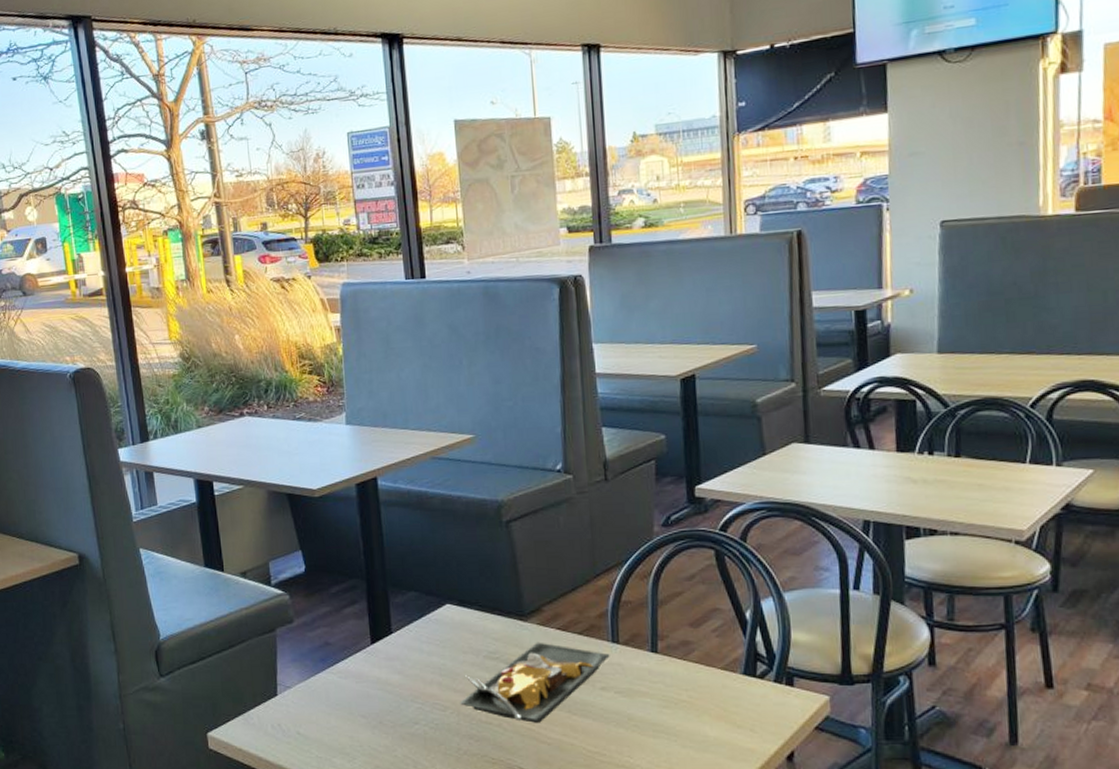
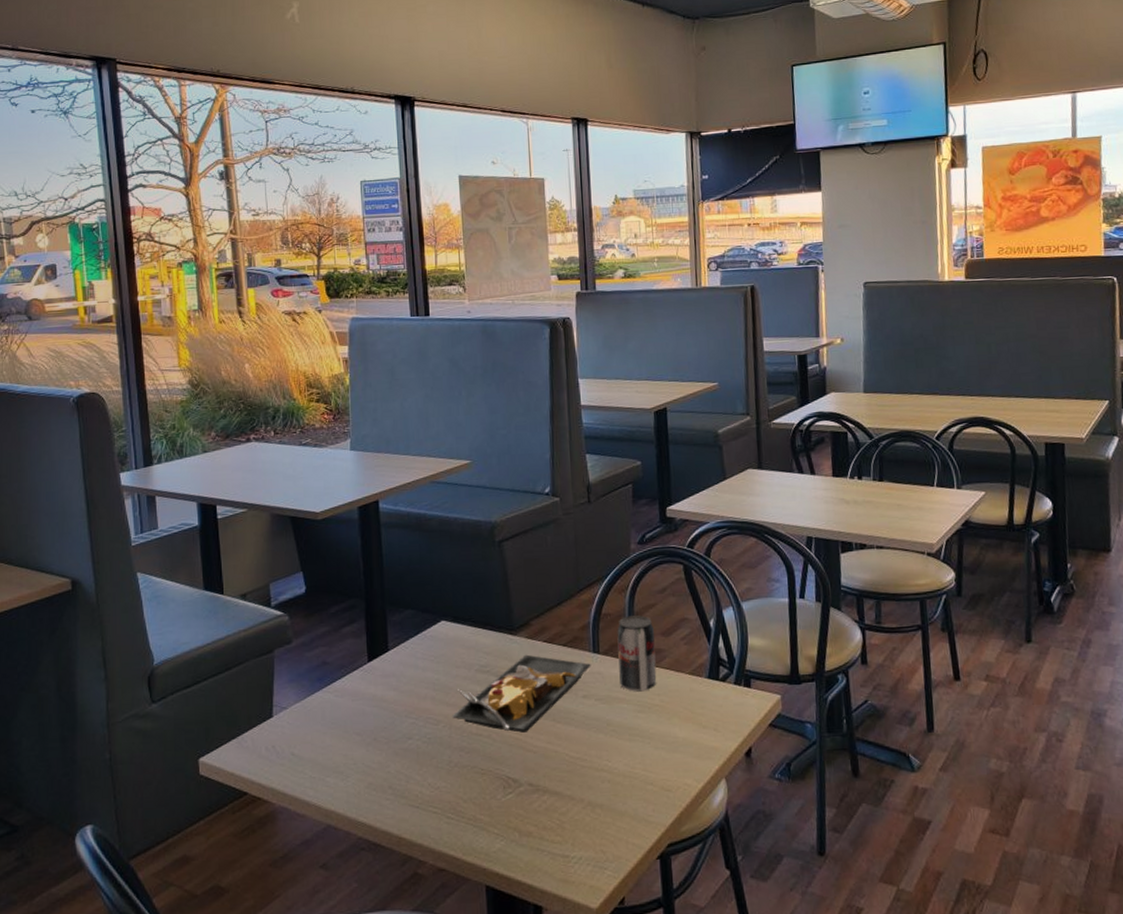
beverage can: none [638,603,685,686] -> present [617,614,657,692]

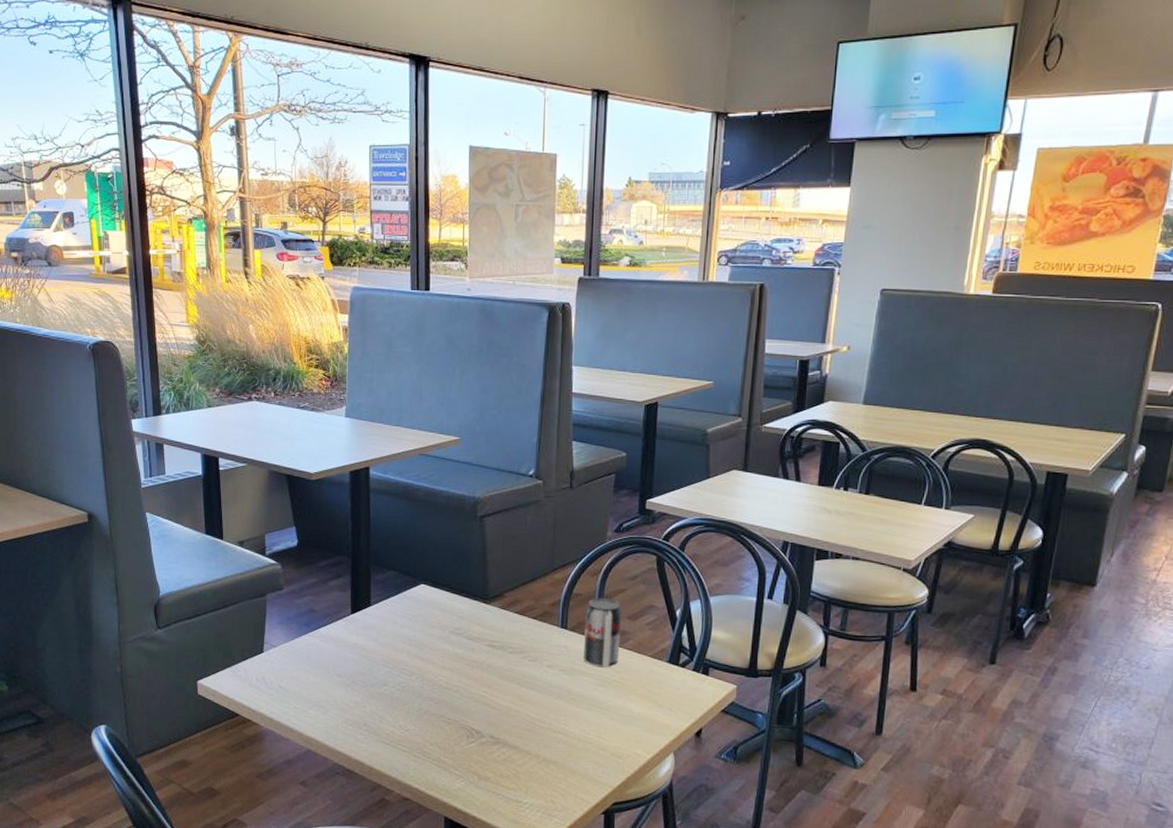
plate: present [451,654,591,733] -> none [424,622,558,691]

